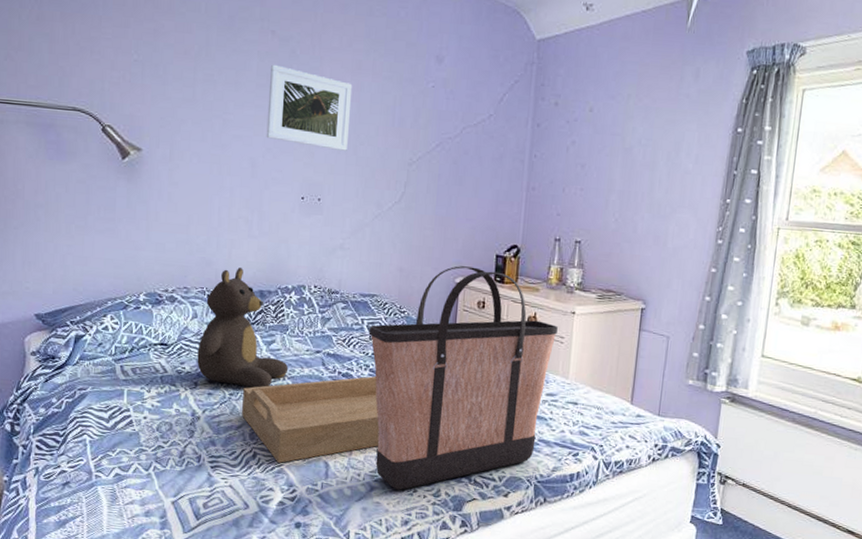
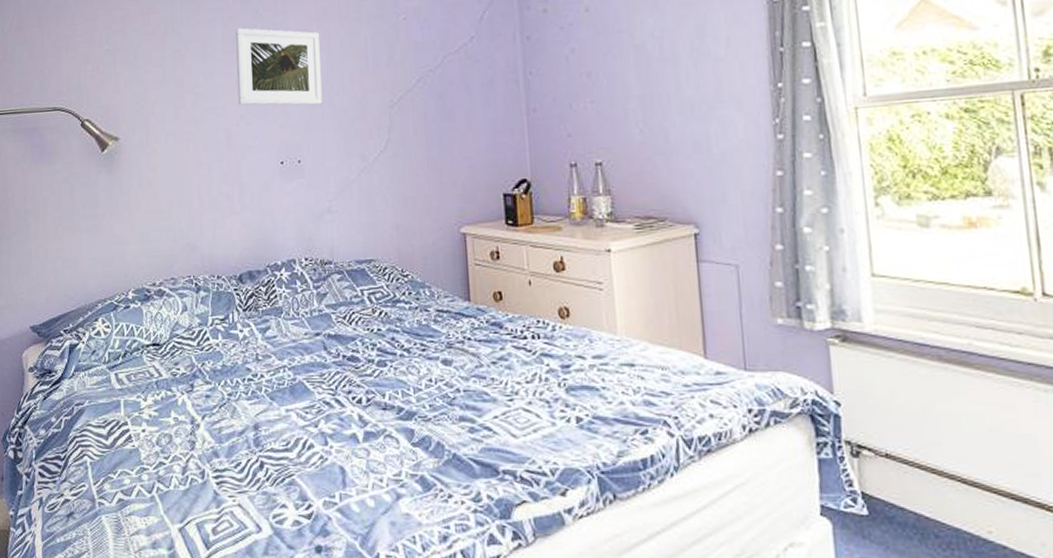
teddy bear: present [197,268,289,389] -> none [190,249,288,386]
serving tray: present [242,376,380,463] -> none [242,357,399,472]
shopping bag: present [368,266,558,490] -> none [370,212,593,496]

